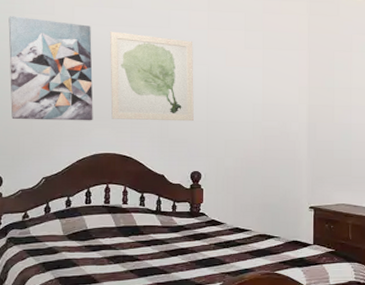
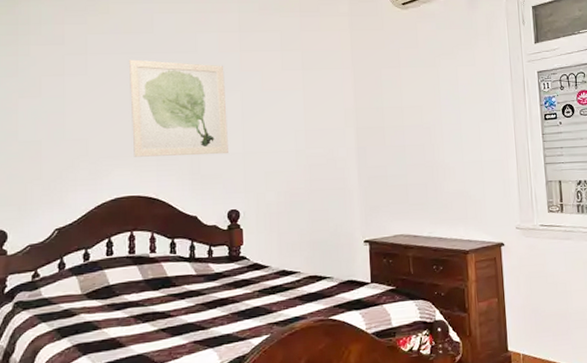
wall art: present [8,16,93,121] -> none [11,48,113,165]

